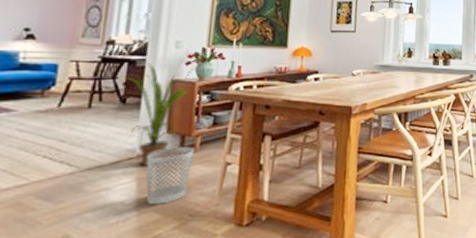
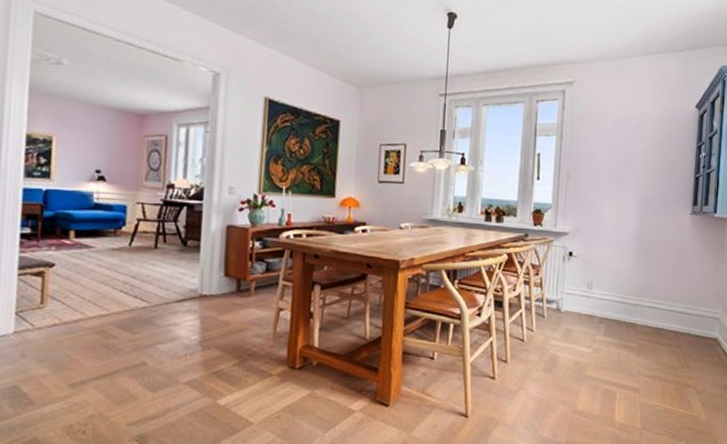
house plant: present [124,63,199,166] -> none [184,208,251,306]
wastebasket: present [146,147,195,205] -> none [207,290,250,343]

